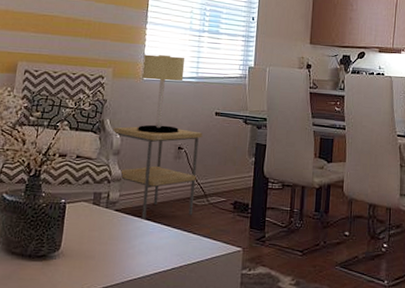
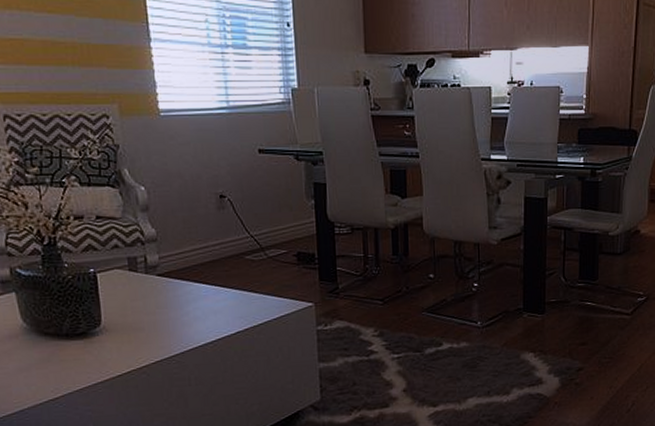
side table: present [112,126,203,220] -> none [134,173,251,284]
table lamp: present [138,54,186,134] -> none [154,80,217,182]

